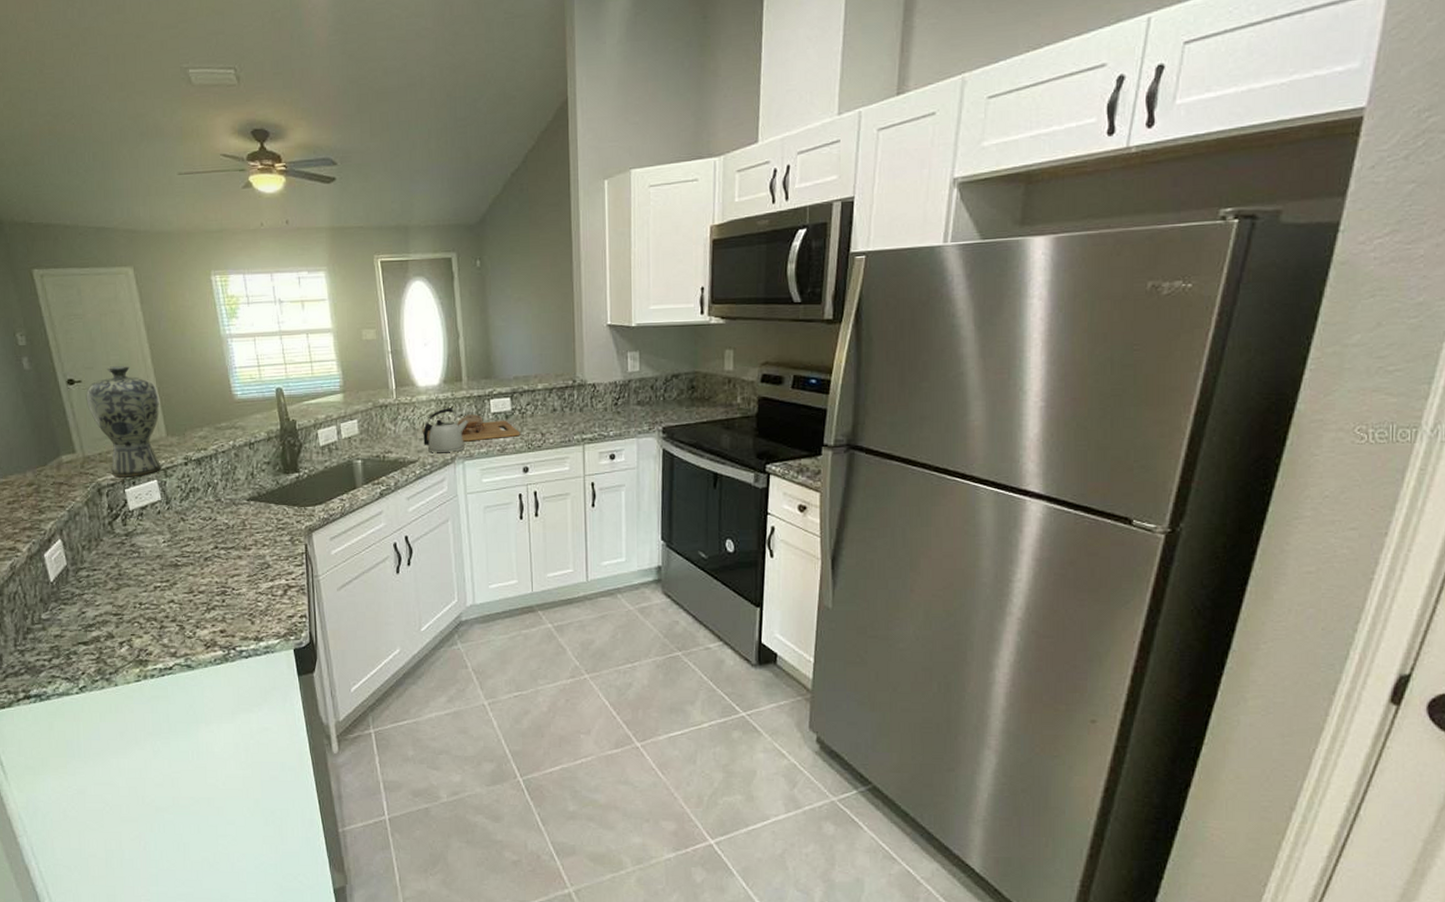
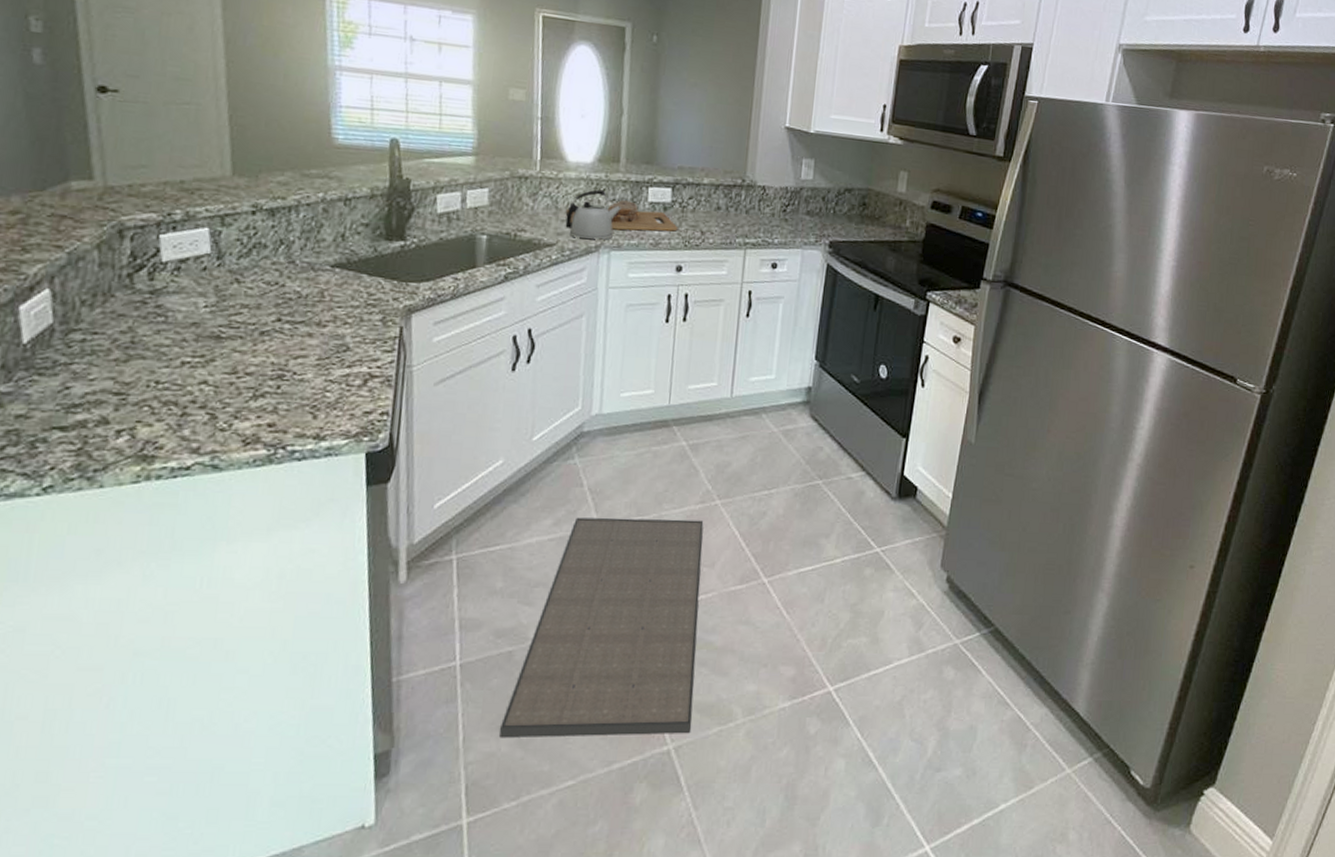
vase: present [86,366,162,479] -> none [121,78,230,222]
doormat: none [427,693,586,879] -> present [500,517,704,737]

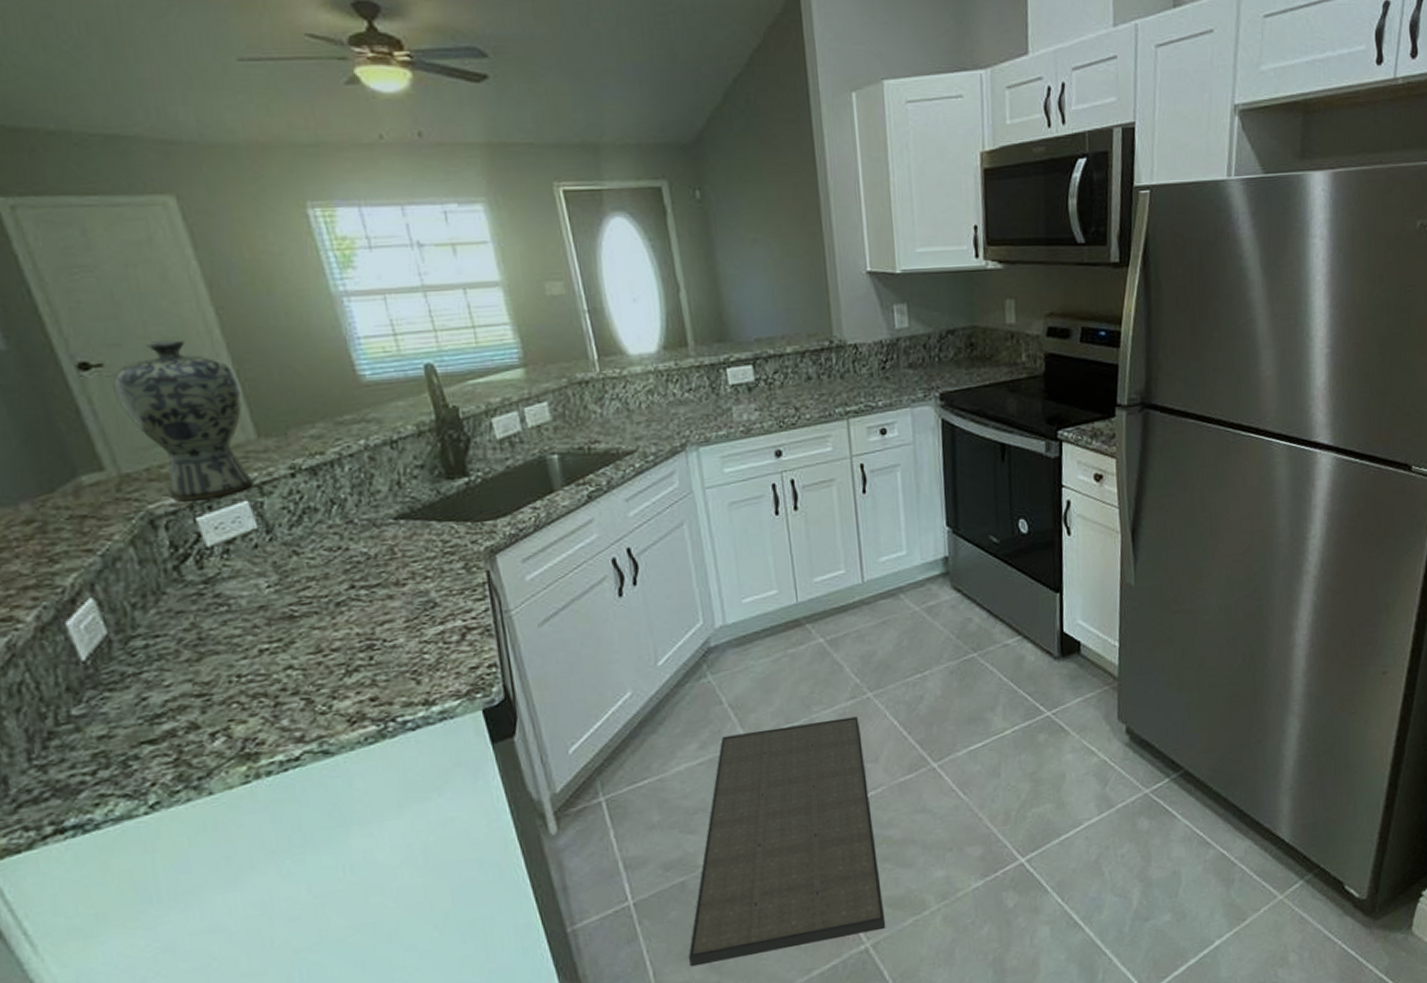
vase: none [121,78,230,222] -> present [112,339,254,503]
kettle: present [565,189,621,240] -> none [640,380,701,439]
cutting board: present [565,200,678,232] -> none [639,387,769,424]

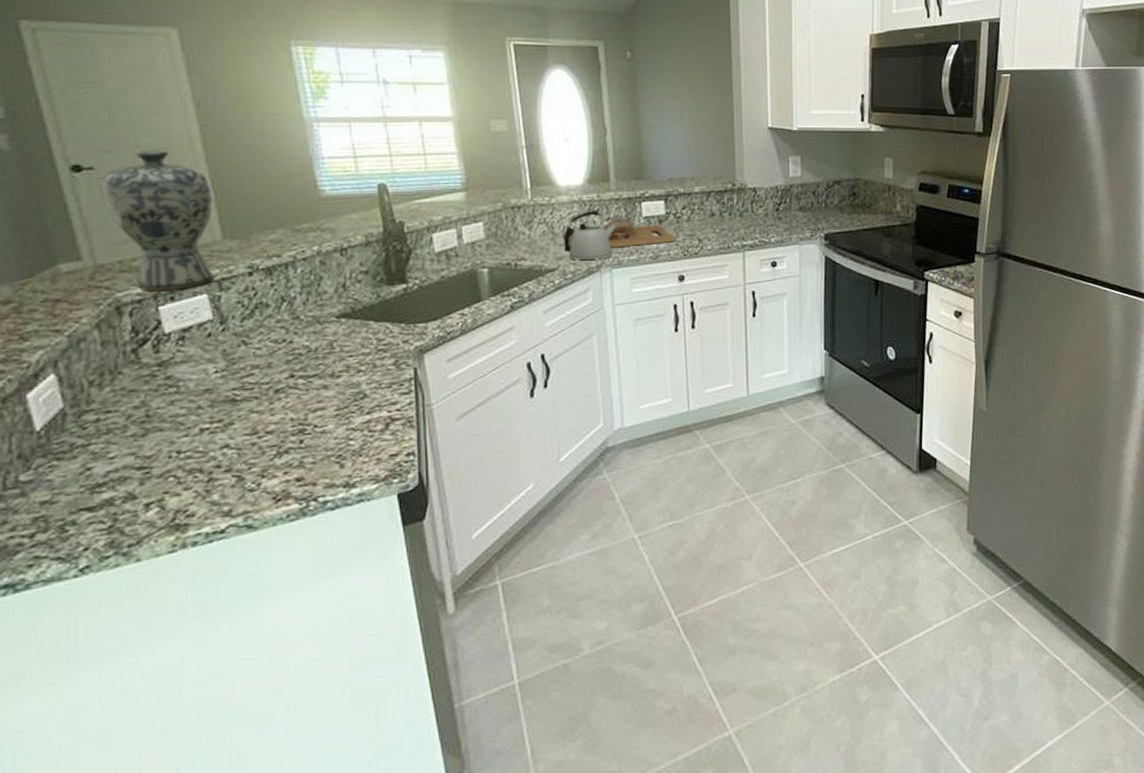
cutting board: none [639,387,769,424] -> present [562,218,676,248]
kettle: none [640,380,701,439] -> present [564,210,617,260]
doormat: present [689,716,885,966] -> none [566,516,748,745]

